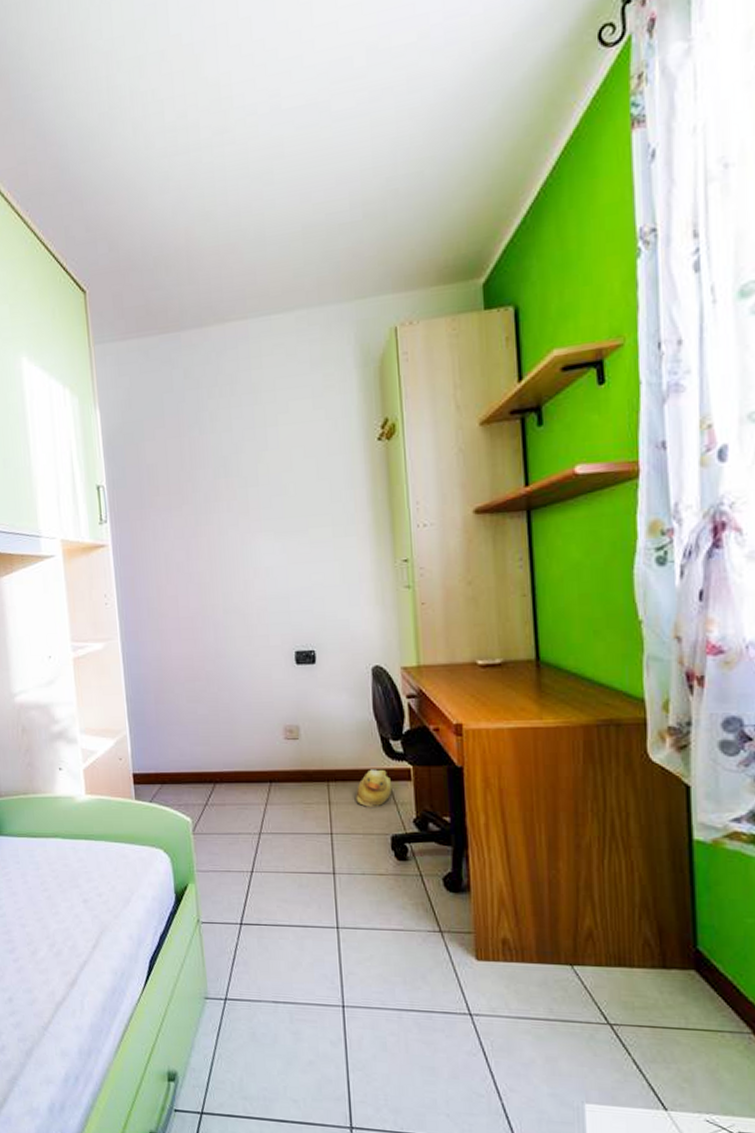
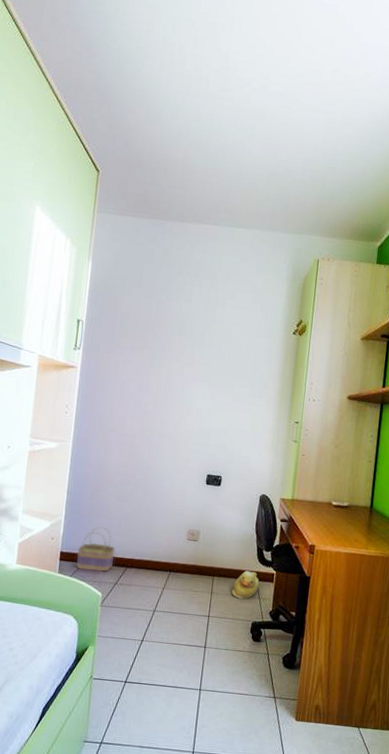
basket: none [152,736,198,793] -> present [76,526,116,573]

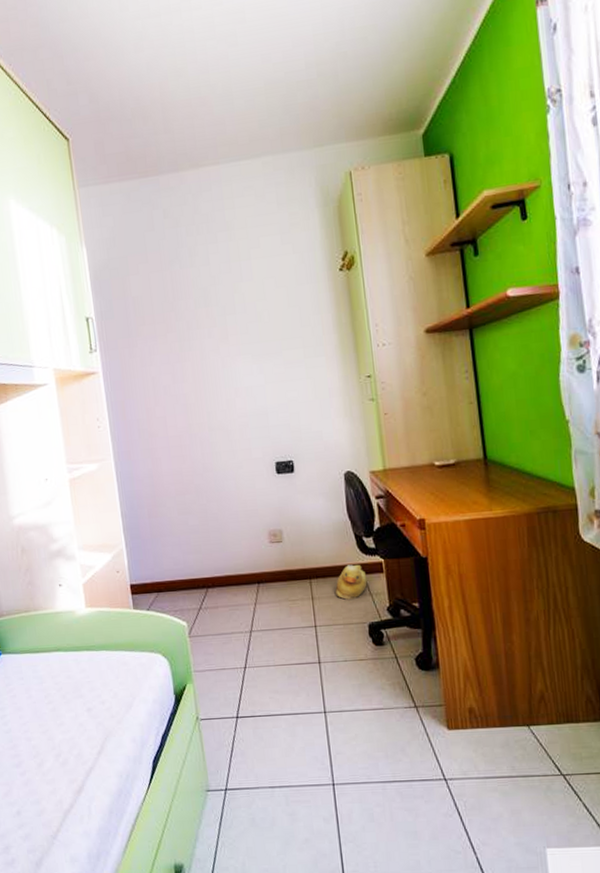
basket: present [76,526,116,573] -> none [148,547,192,601]

